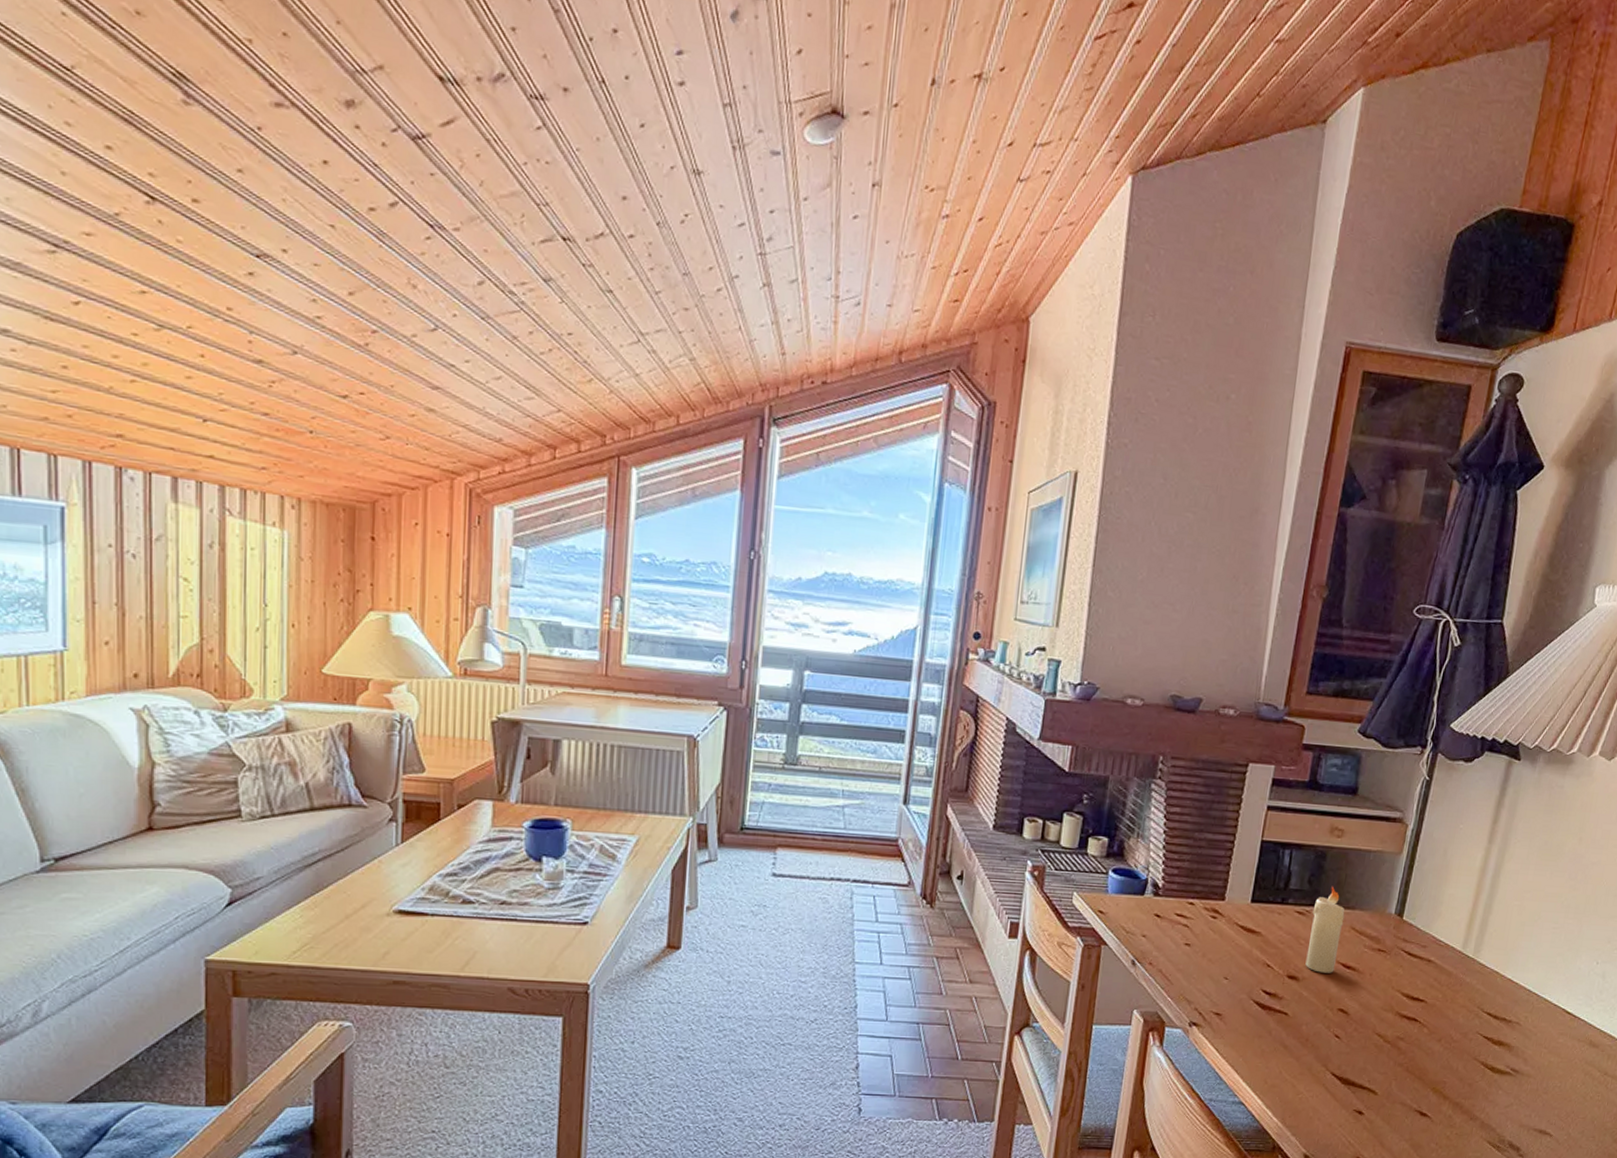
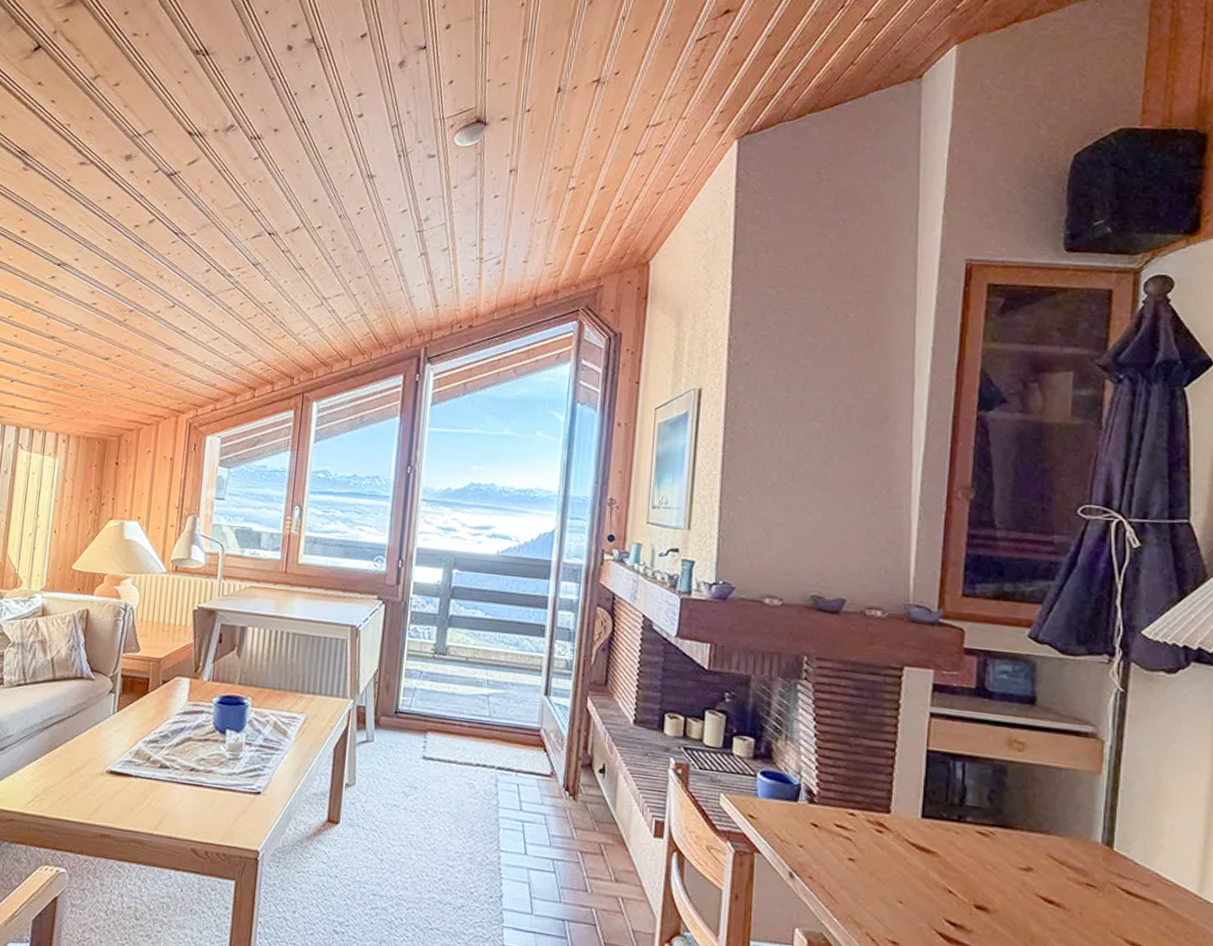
candle: present [1305,886,1345,973] -> none [995,805,1038,907]

